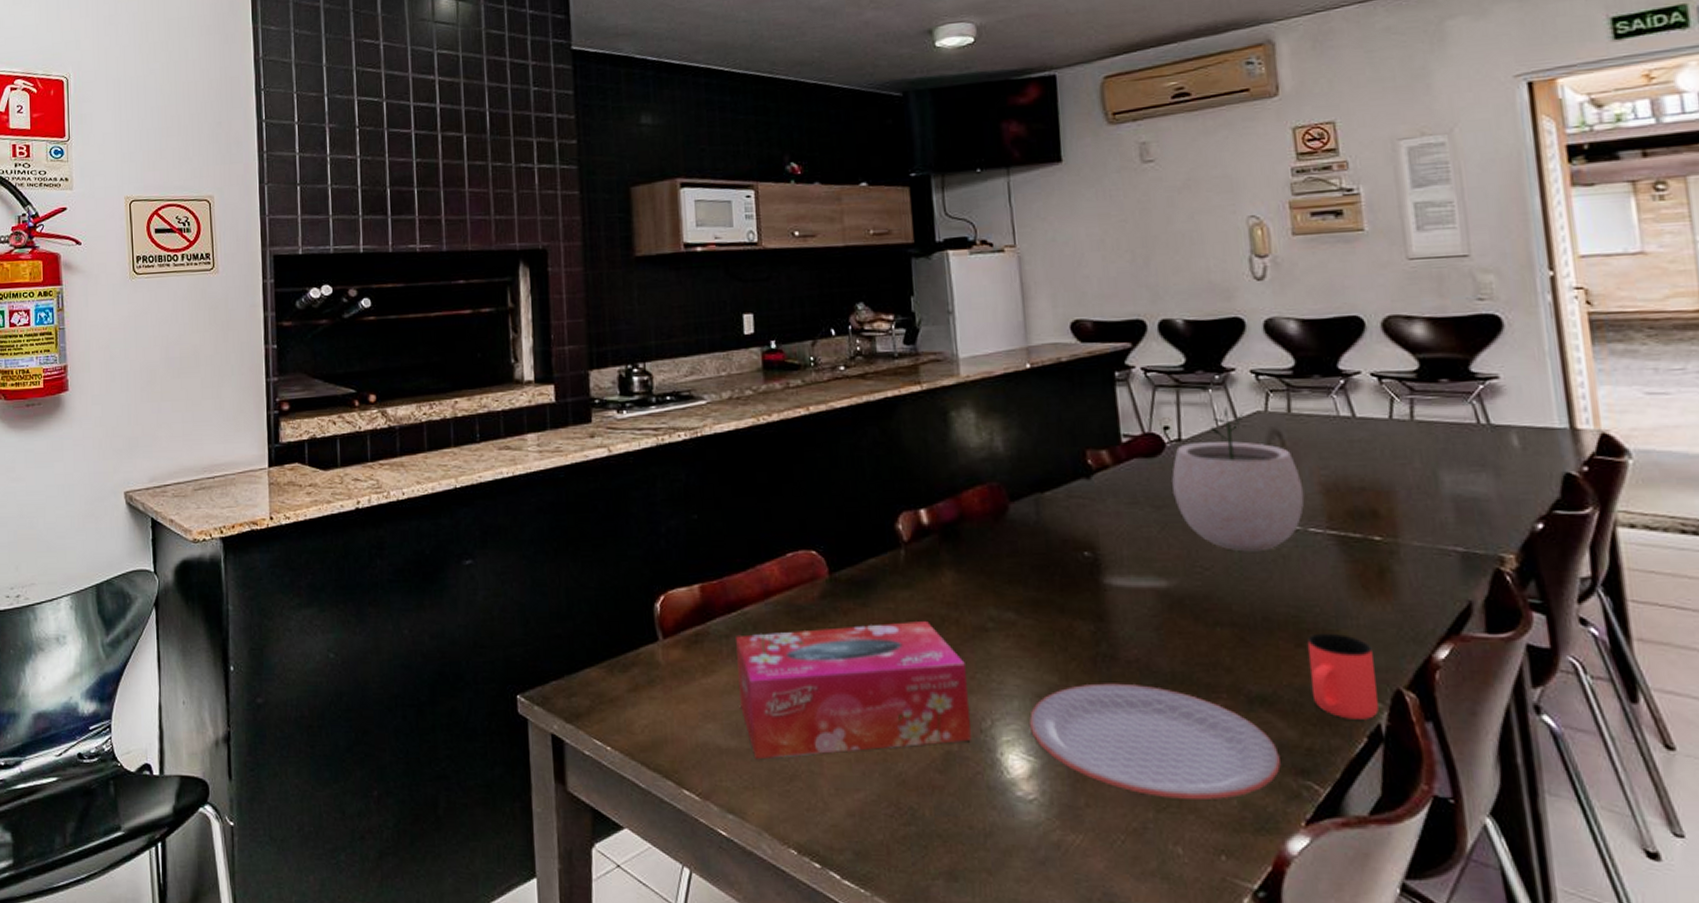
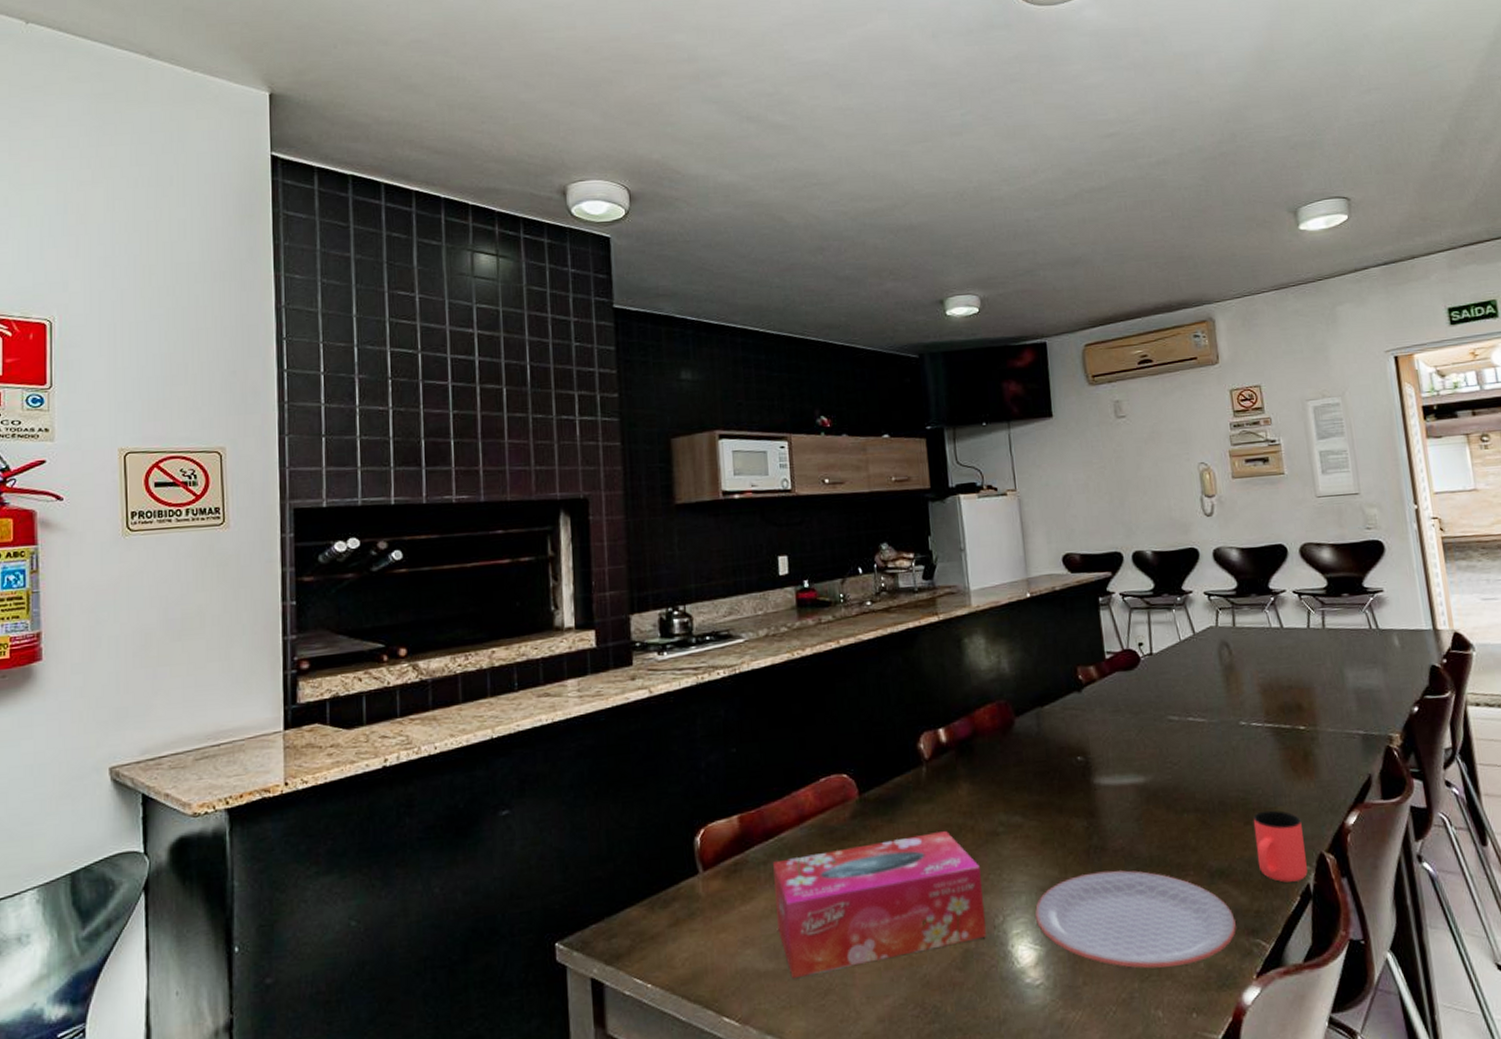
plant pot: present [1172,407,1305,552] -> none [1146,624,1248,747]

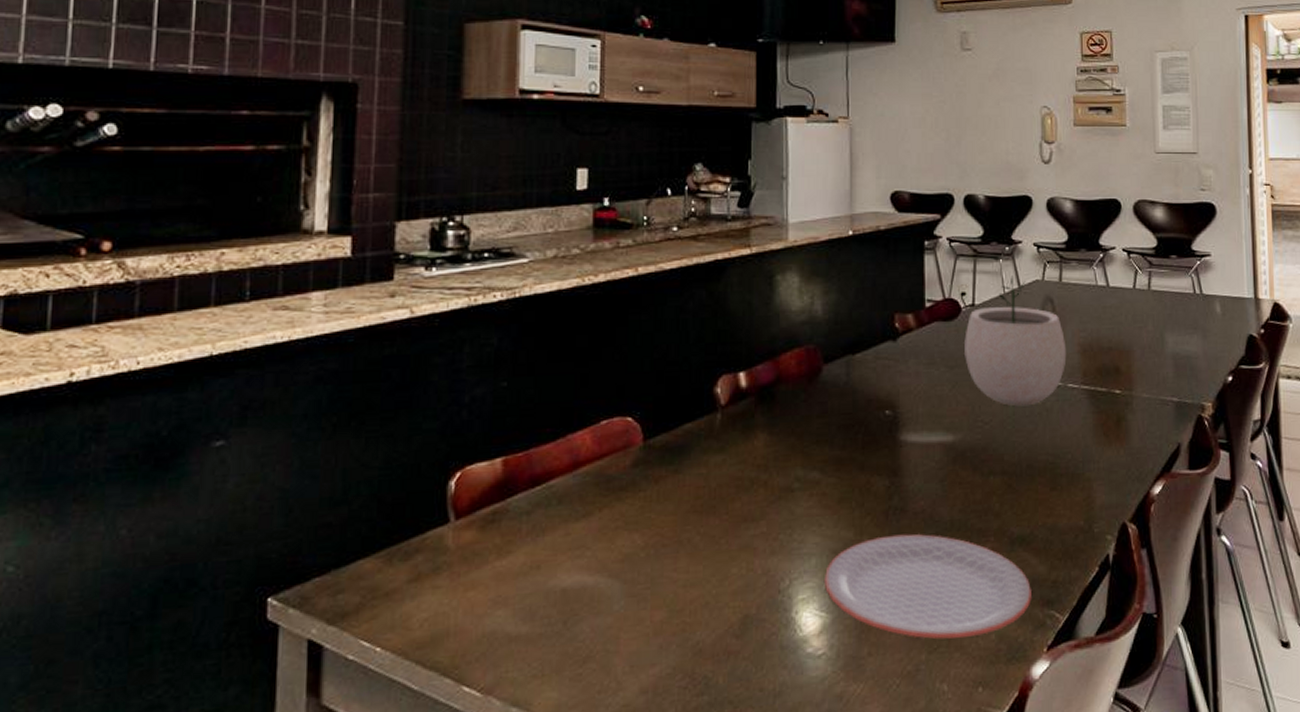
tissue box: present [773,831,986,979] -> none [536,485,769,645]
plant pot: none [1146,624,1248,747] -> present [964,275,1067,407]
cup: present [1253,810,1308,883] -> none [1059,476,1108,552]

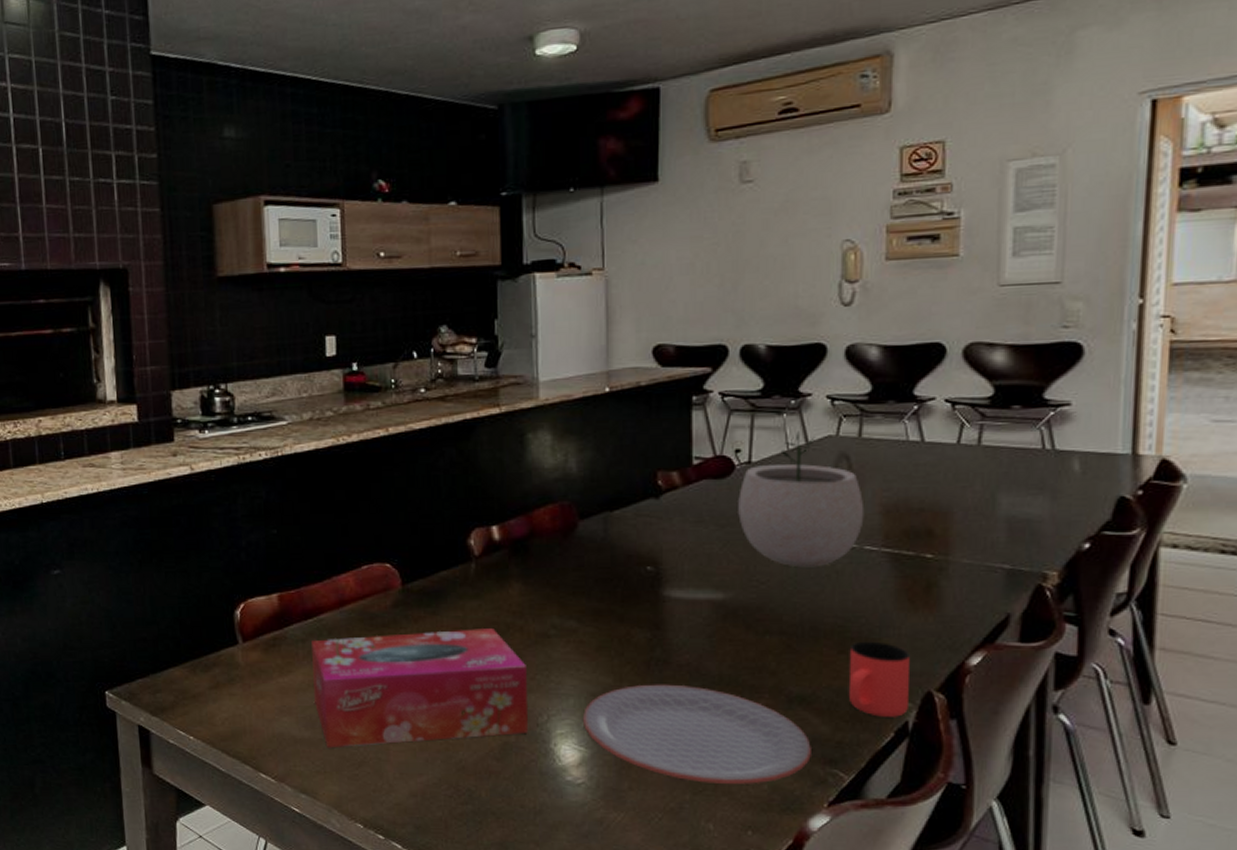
tissue box: none [536,485,769,645] -> present [312,629,528,748]
cup: none [1059,476,1108,552] -> present [848,641,910,717]

